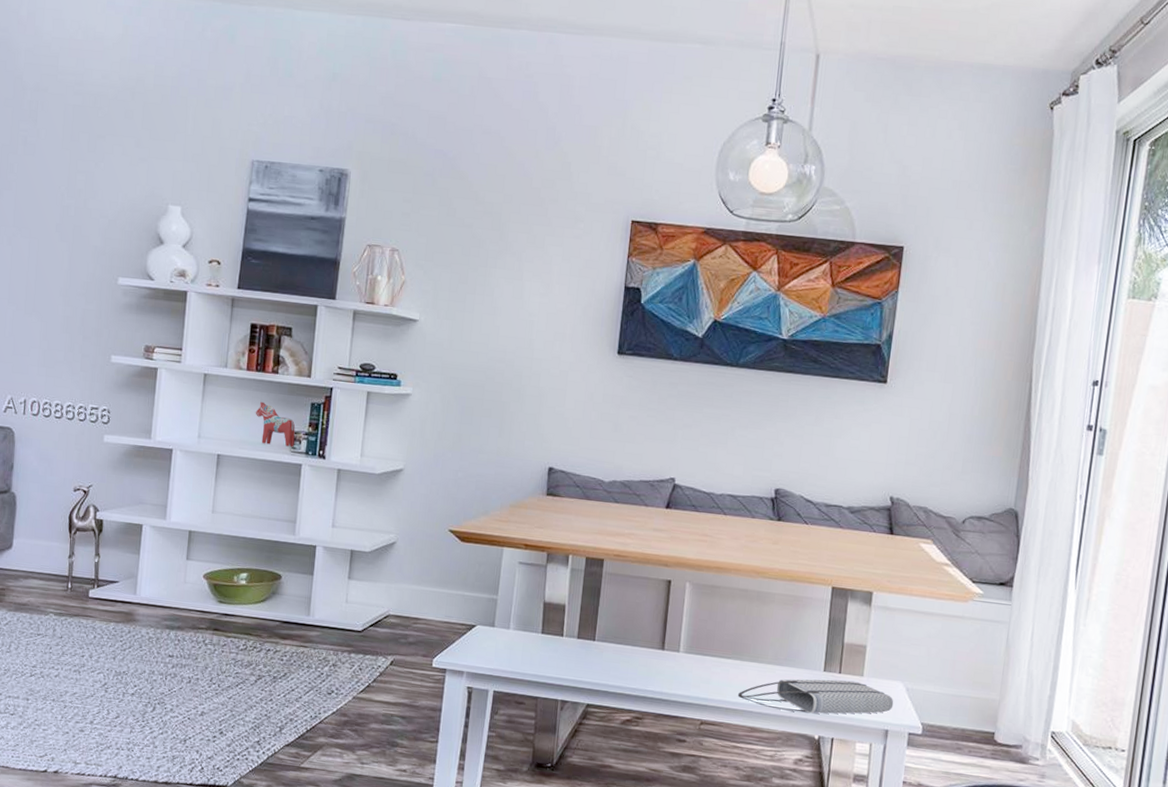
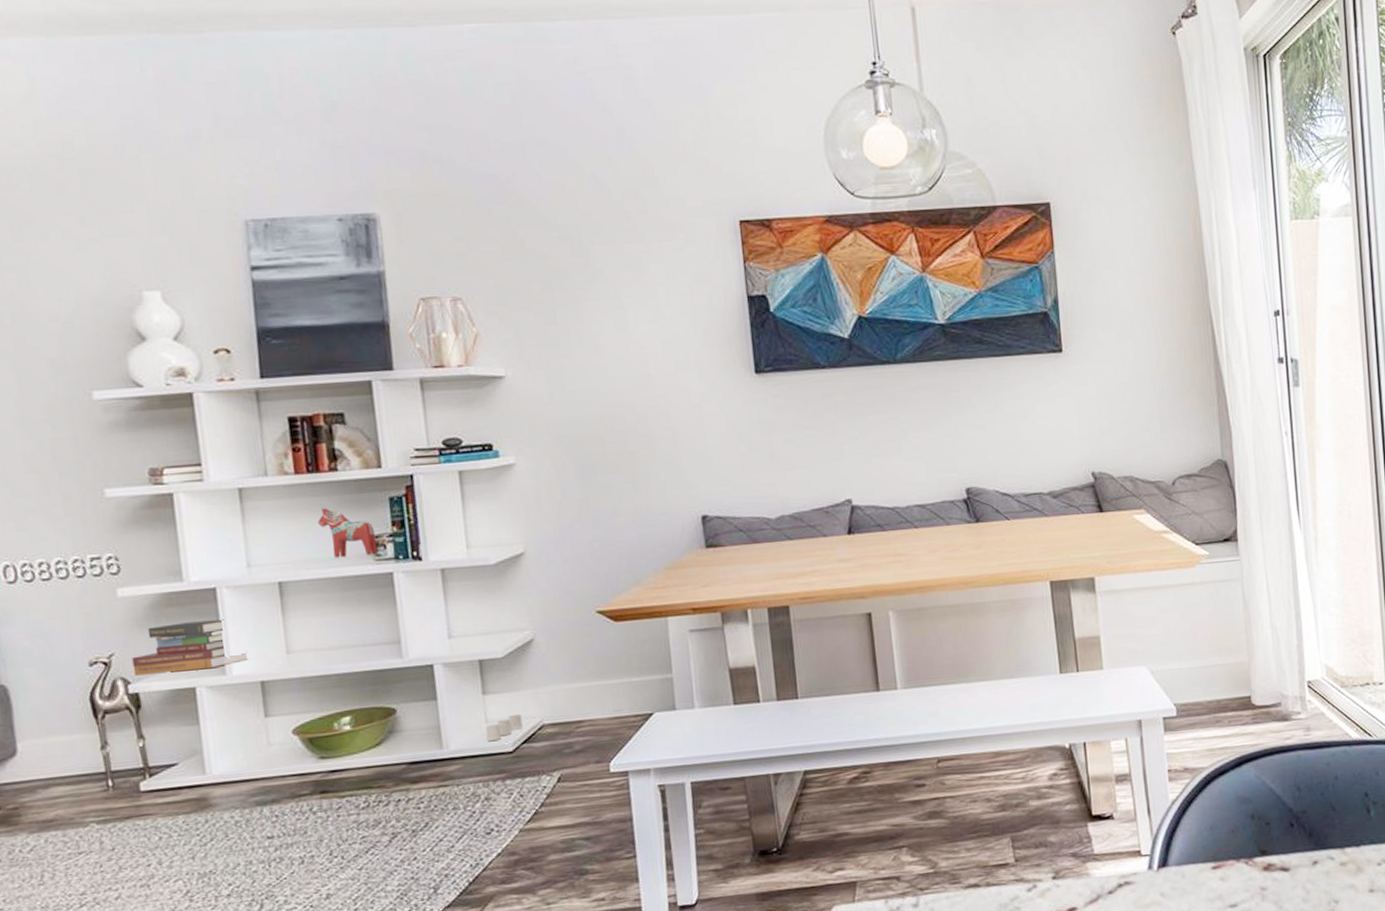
books: none [102,470,184,513] -> present [131,619,248,676]
candle: none [344,600,374,620] -> present [485,714,523,742]
tote bag: present [737,679,894,714] -> none [972,676,1141,727]

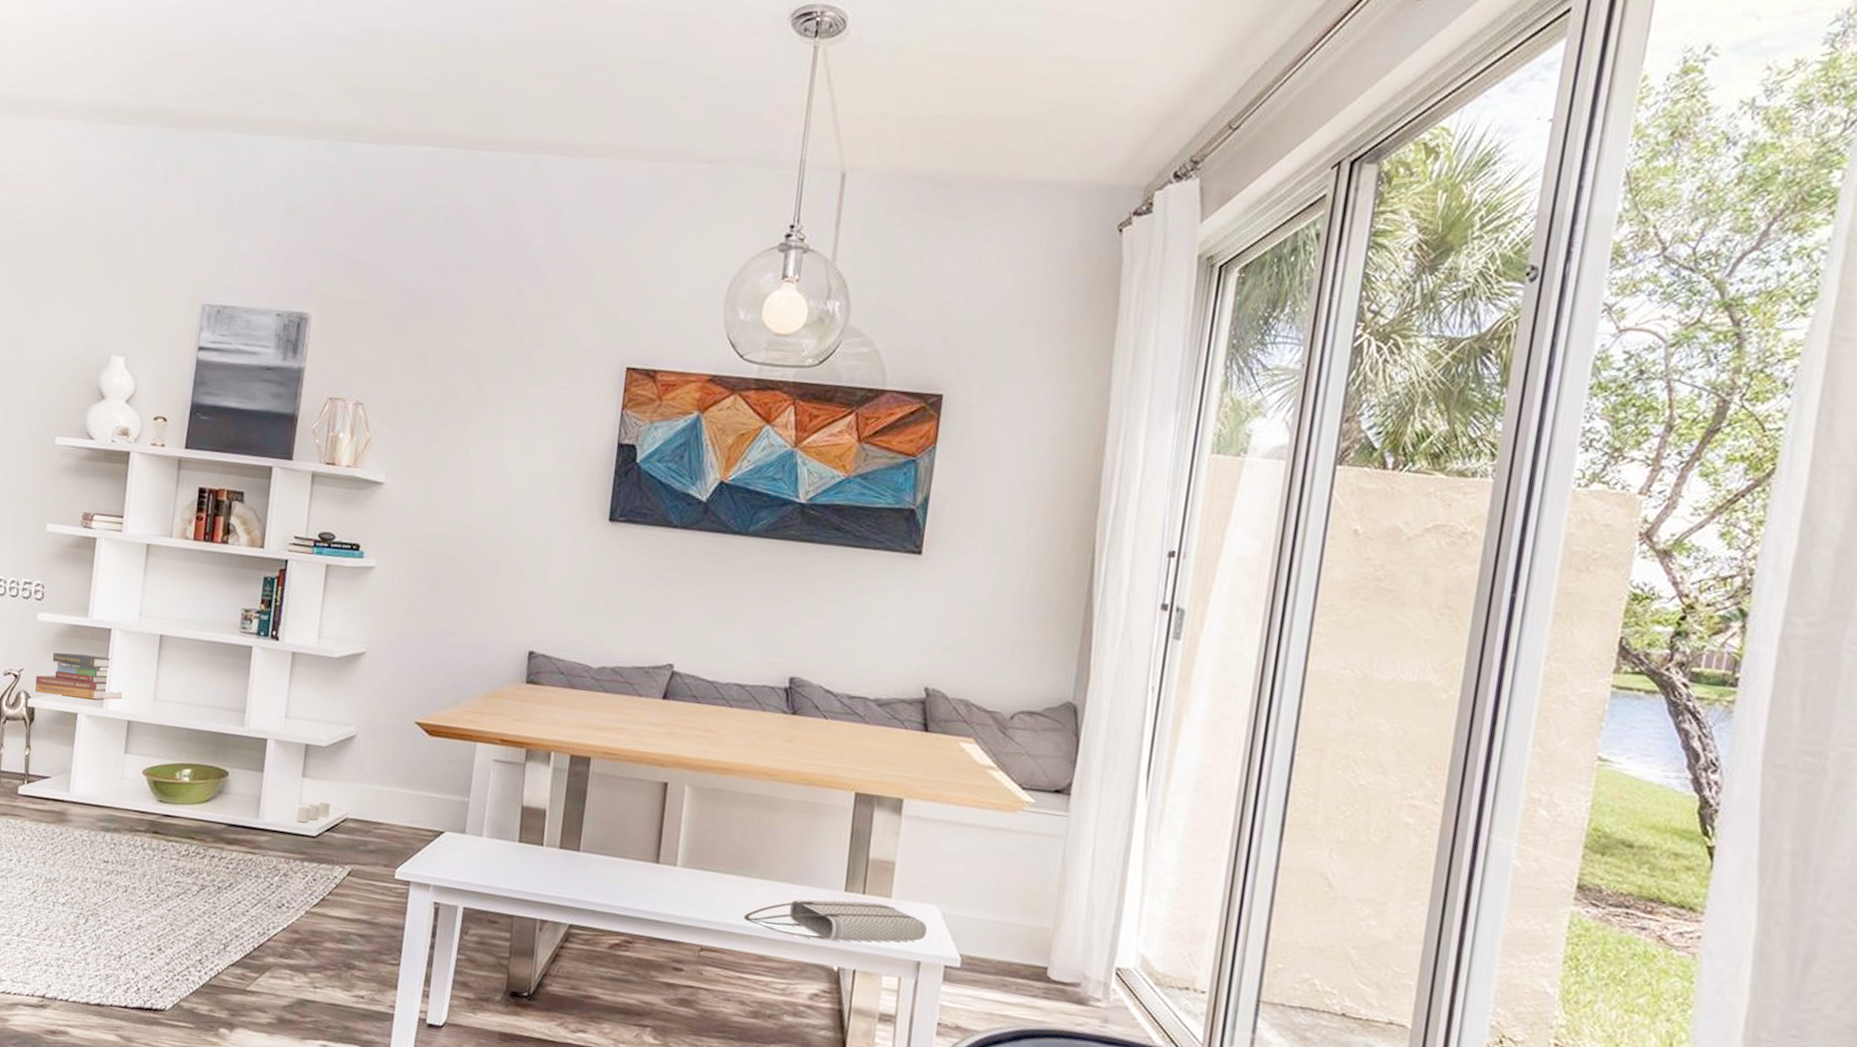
decorative figurine: present [317,508,378,558] -> none [202,575,246,627]
tote bag: none [972,676,1141,727] -> present [743,899,928,942]

